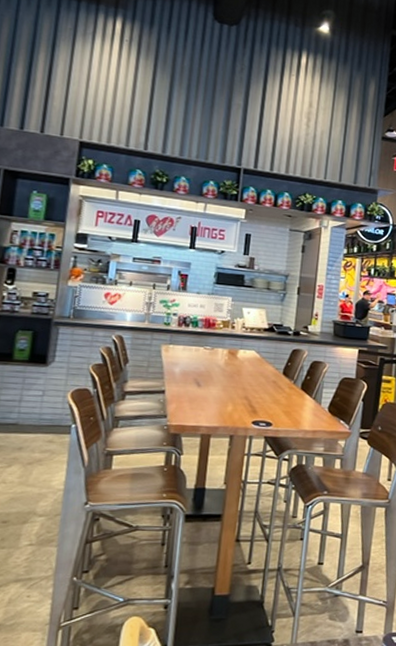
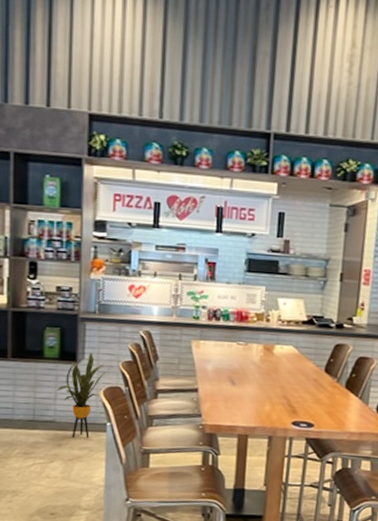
house plant: none [22,355,84,440] -> present [56,352,114,438]

